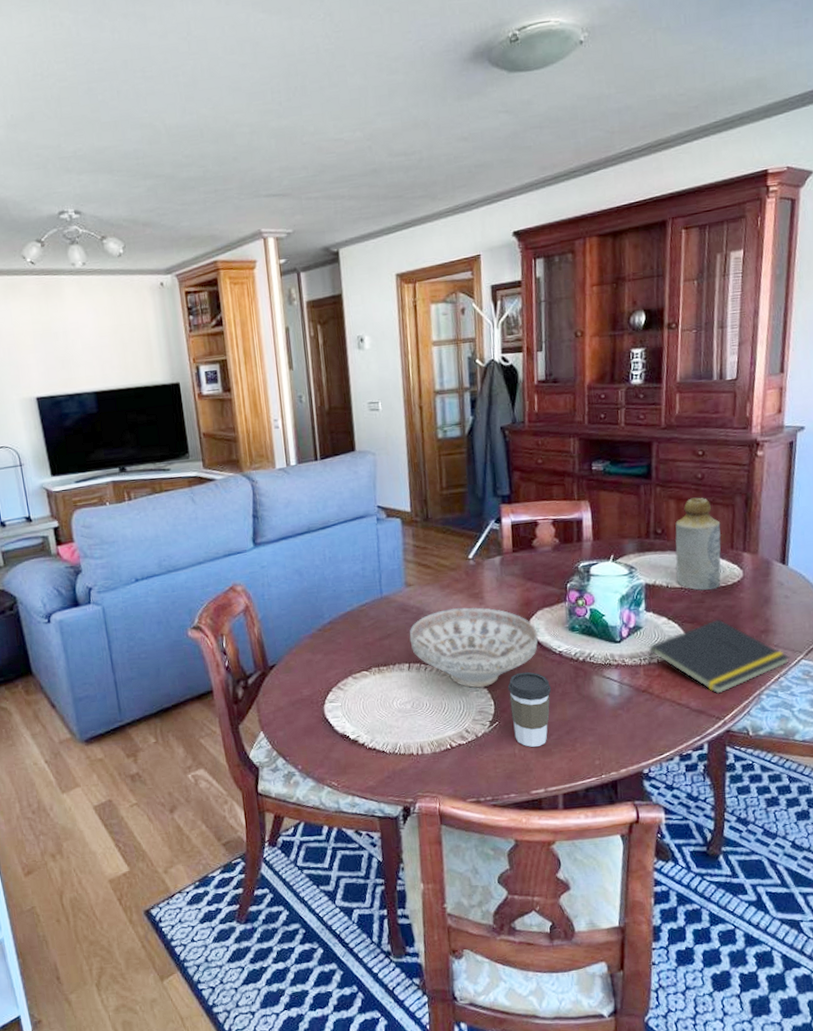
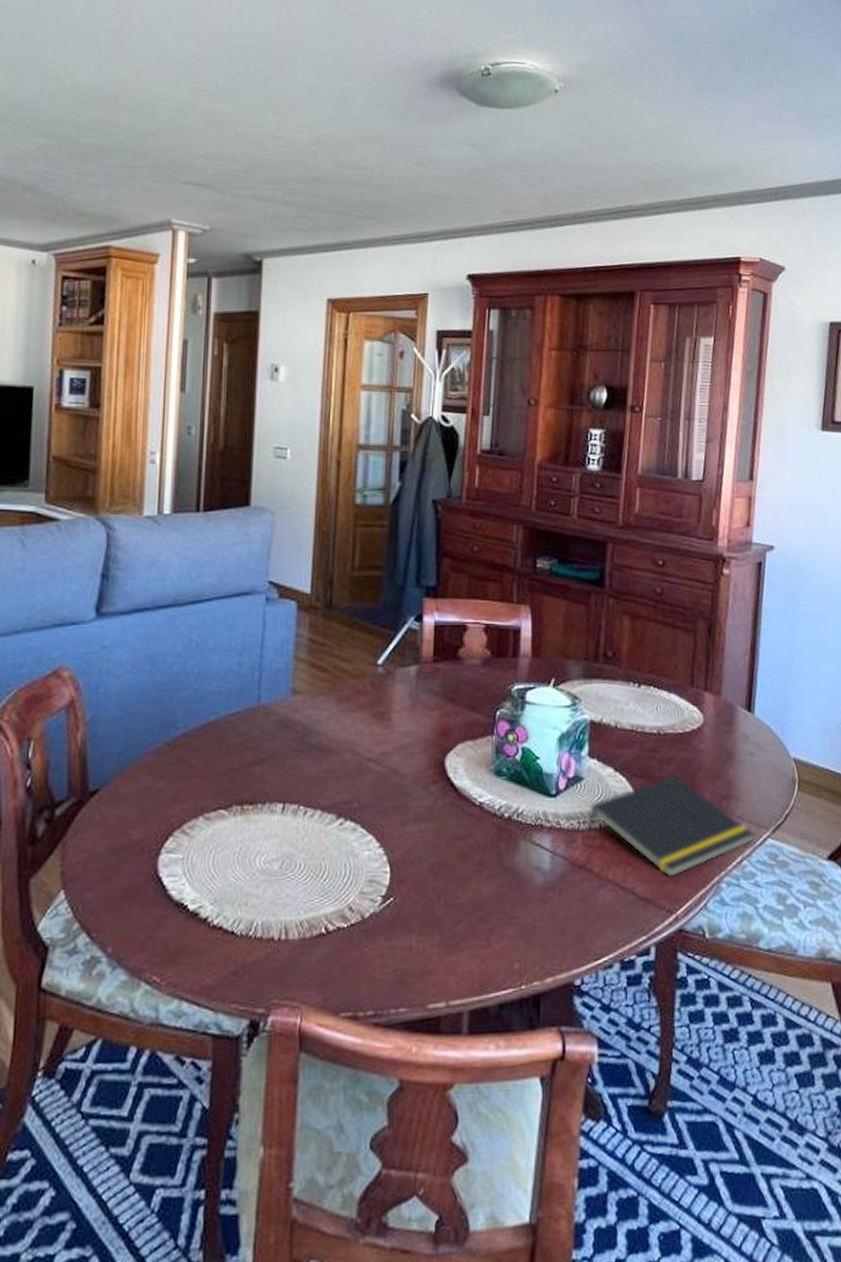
decorative bowl: present [409,607,539,688] -> none [288,731,455,846]
coffee cup: present [507,671,552,747] -> none [410,828,466,938]
bottle: present [675,497,721,591] -> none [627,616,681,737]

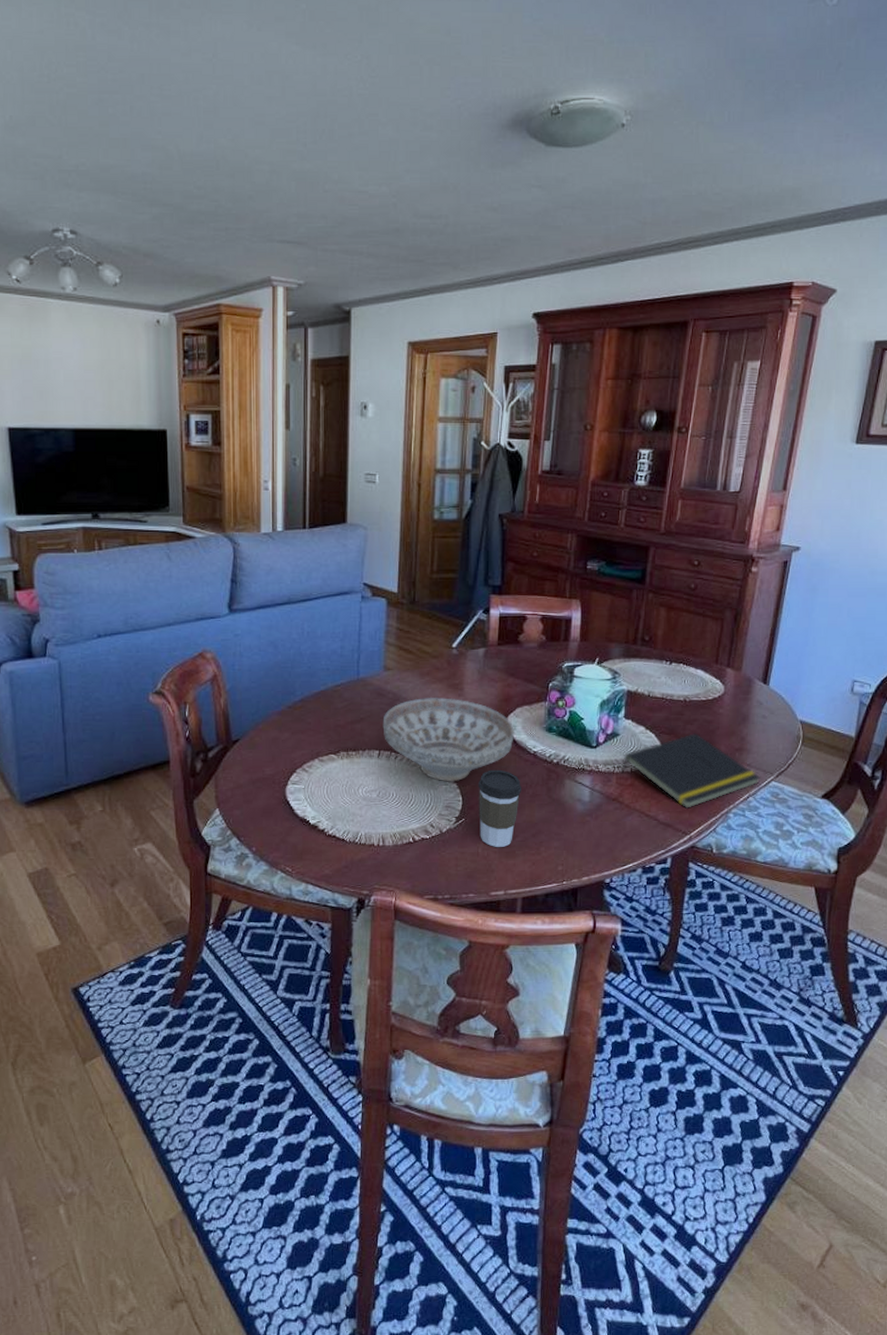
decorative bowl: none [288,731,455,846] -> present [382,698,514,782]
coffee cup: none [410,828,466,938] -> present [477,769,522,847]

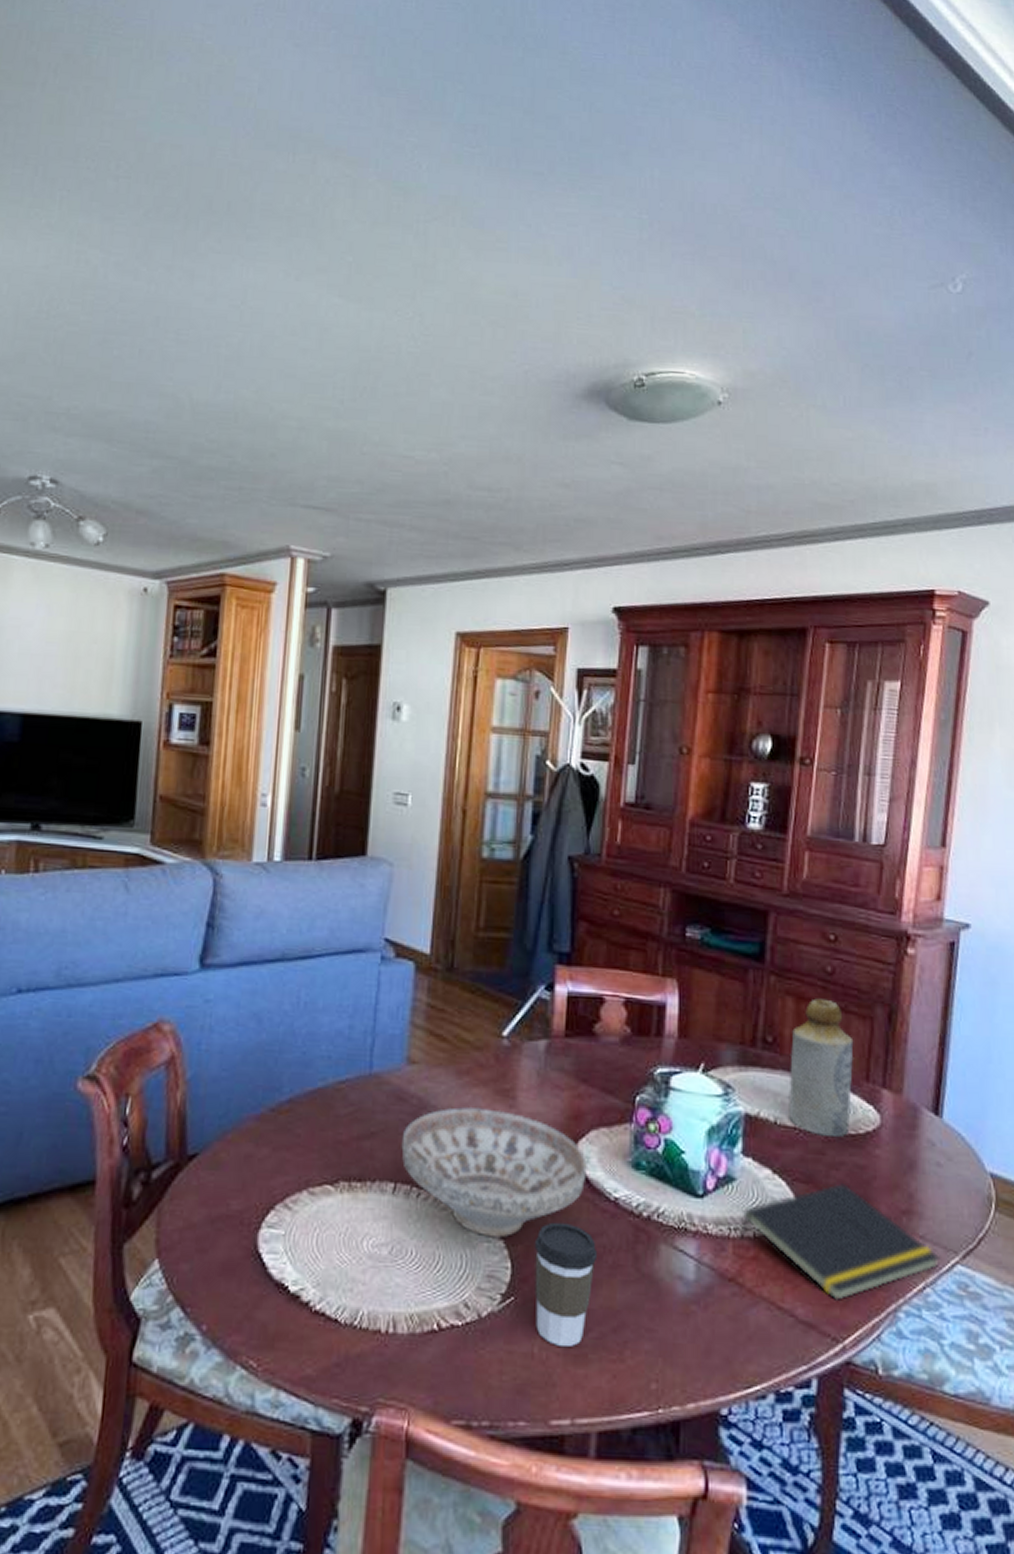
bottle: none [659,607,708,703] -> present [789,998,854,1138]

